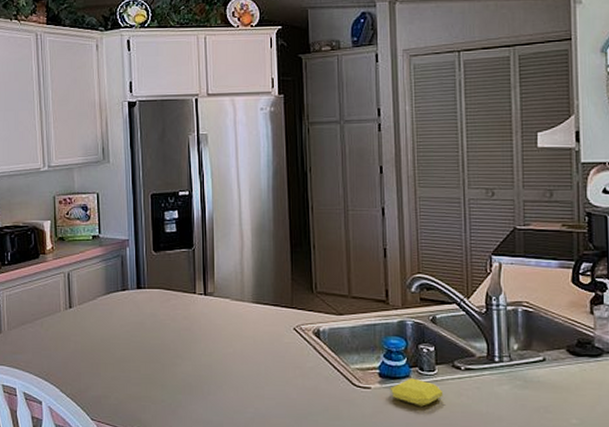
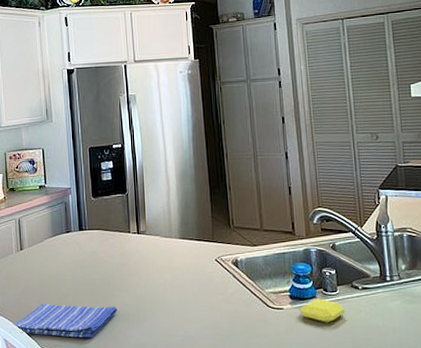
dish towel: none [58,369,179,411] -> present [12,303,118,339]

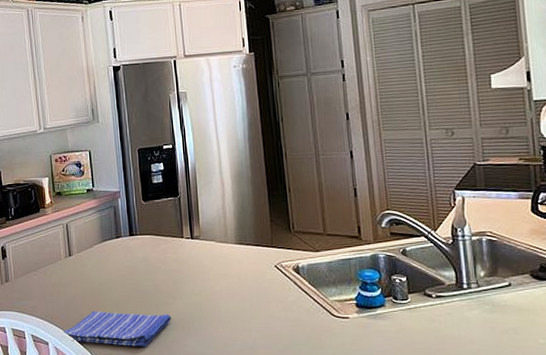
soap bar: present [299,298,345,323] -> none [367,307,417,333]

